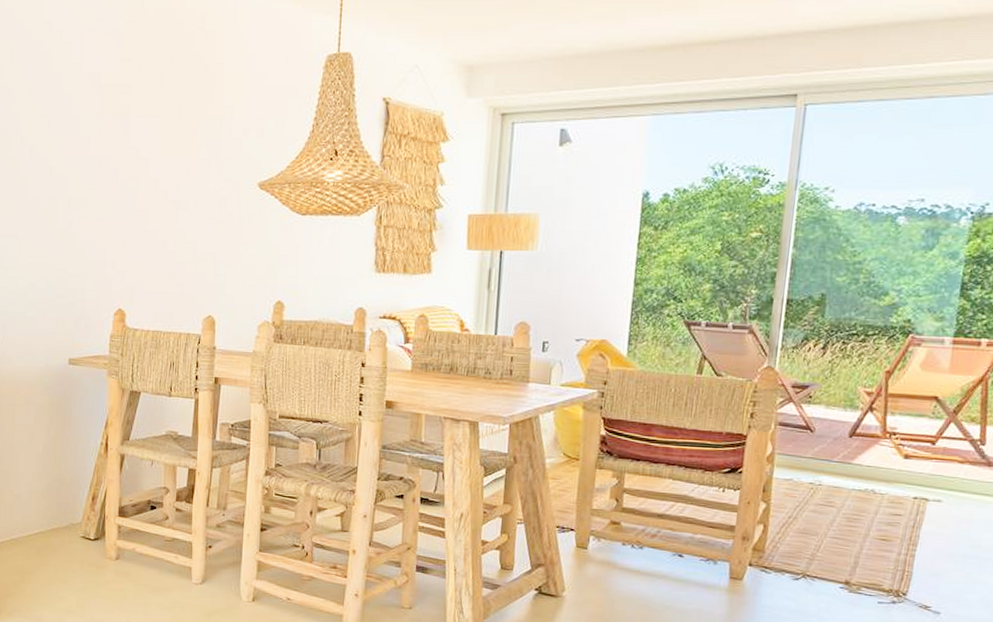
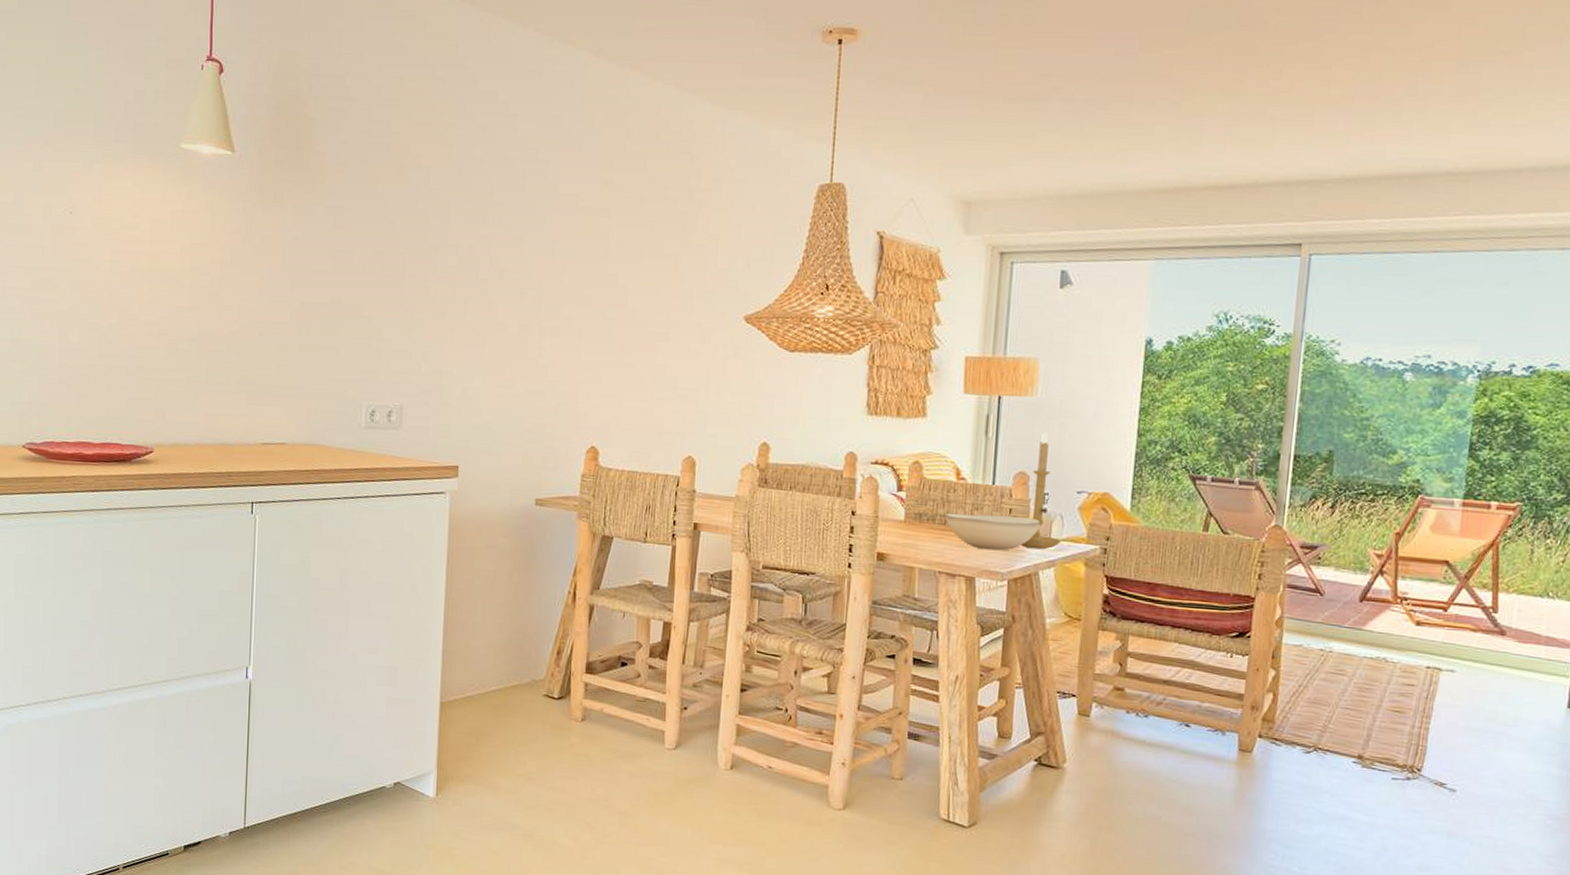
bowl: none [449,362,542,397] -> present [944,513,1041,551]
candle holder: none [512,285,561,395] -> present [1010,433,1062,550]

